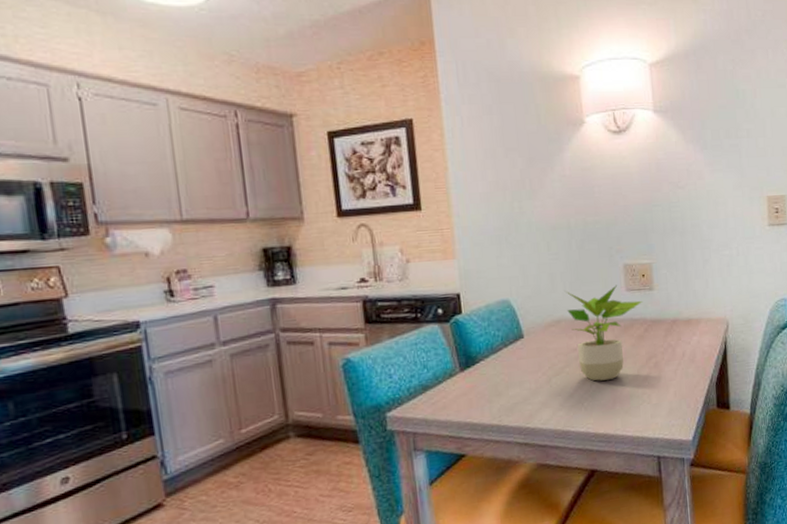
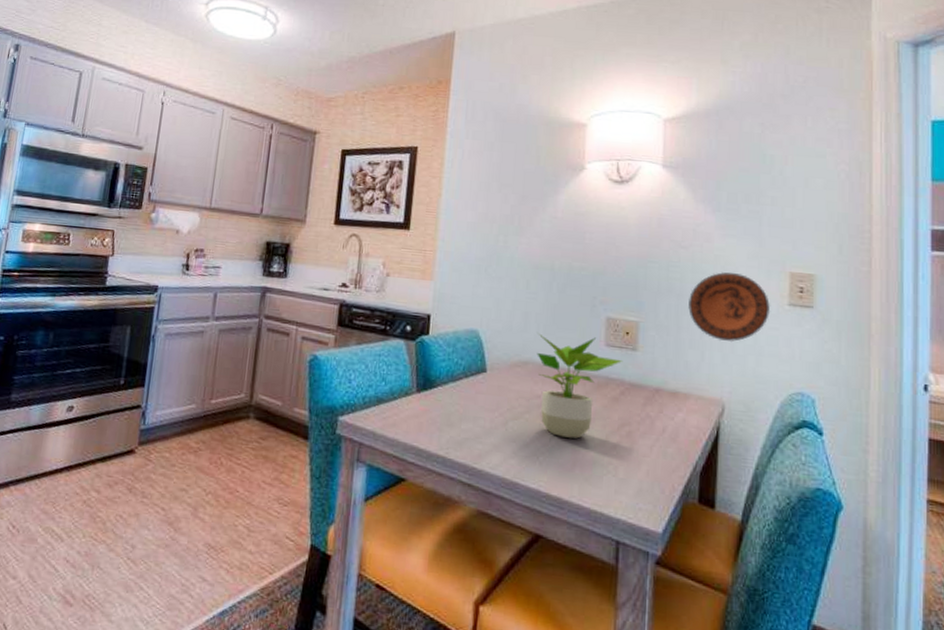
decorative plate: none [690,204,756,268] -> present [688,272,771,343]

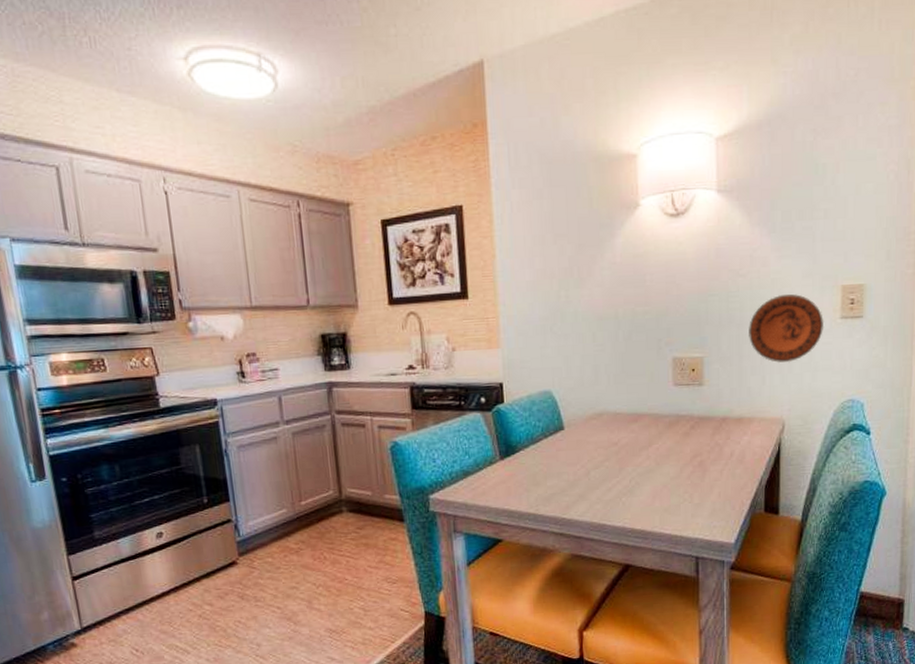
potted plant: present [537,333,623,439] -> none [609,379,691,477]

